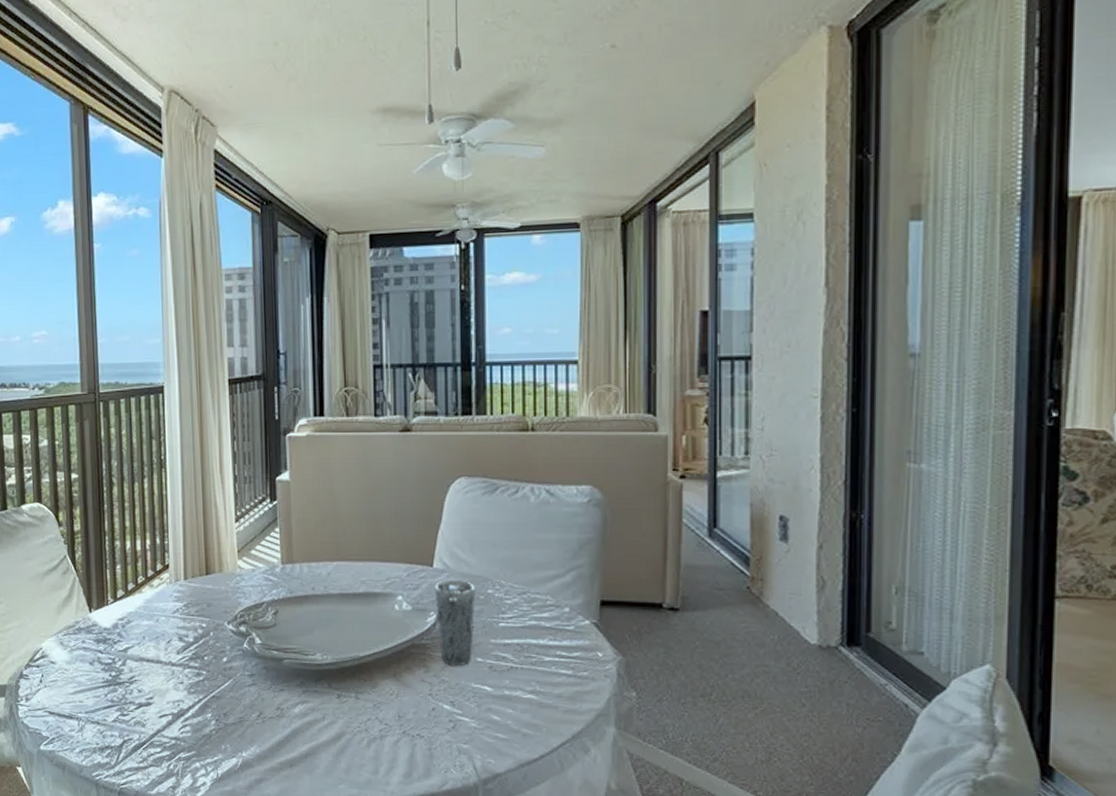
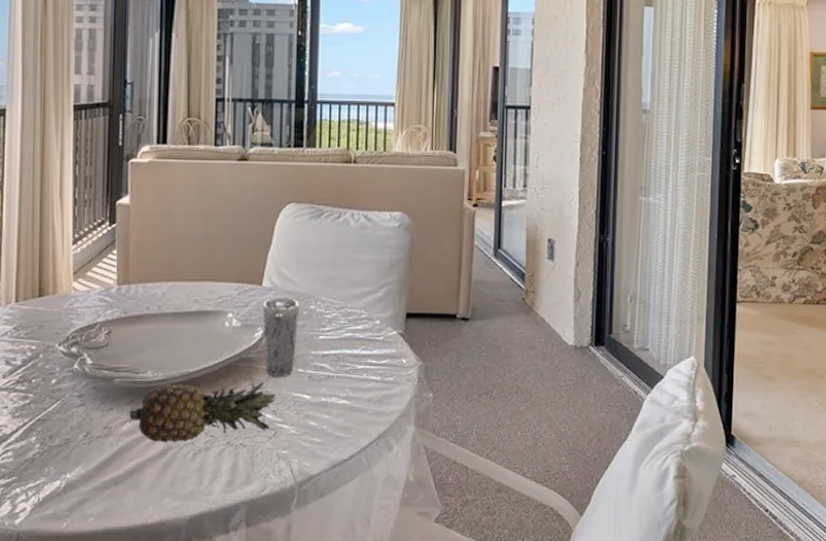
fruit: none [300,667,453,729] -> present [129,382,276,443]

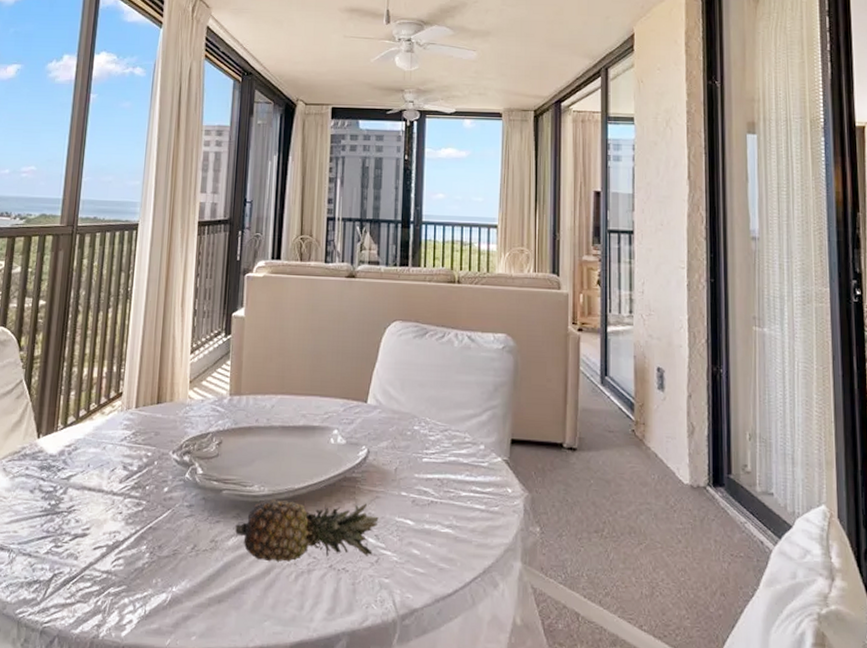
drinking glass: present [262,298,300,376] -> none [367,416,404,499]

